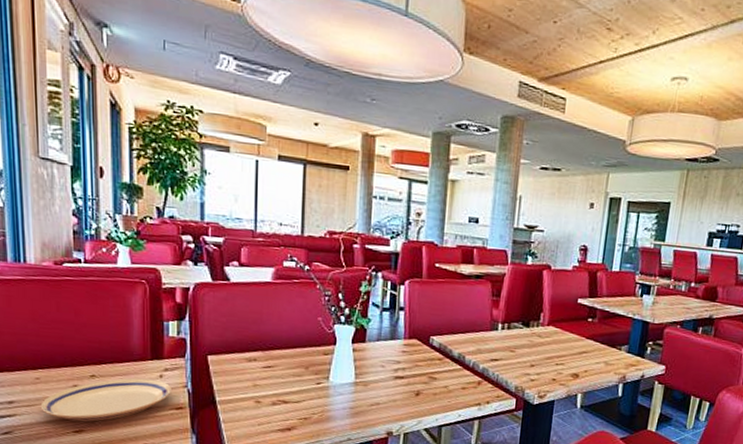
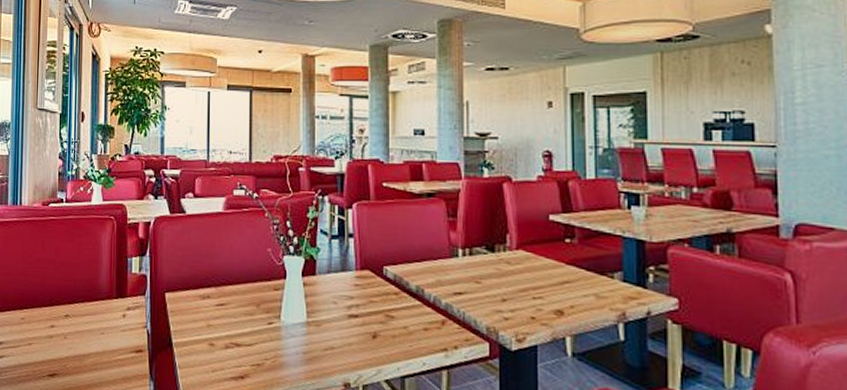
plate: present [40,378,171,422] -> none [23,318,133,365]

